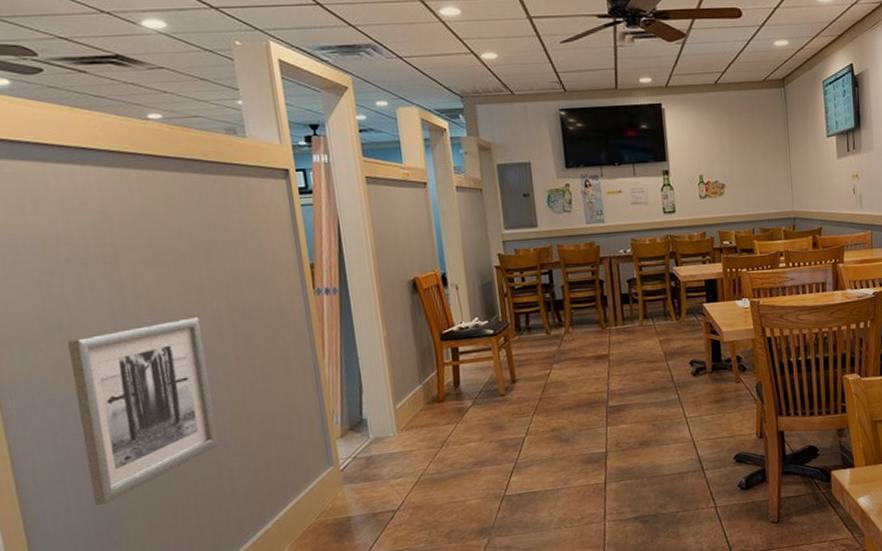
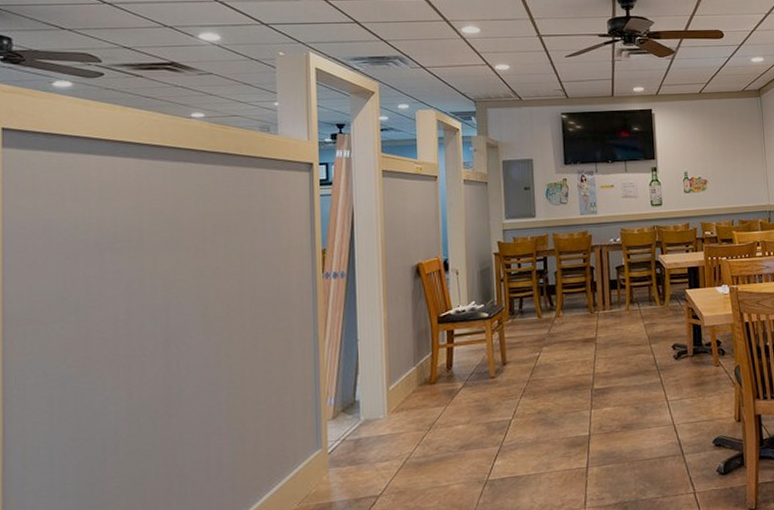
wall art: present [68,317,219,505] -> none [78,299,212,489]

